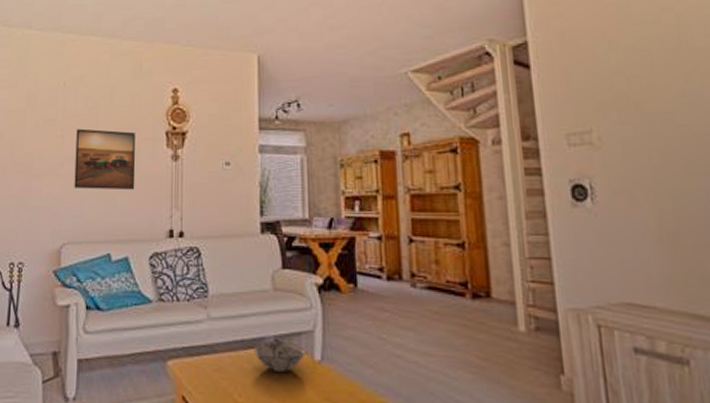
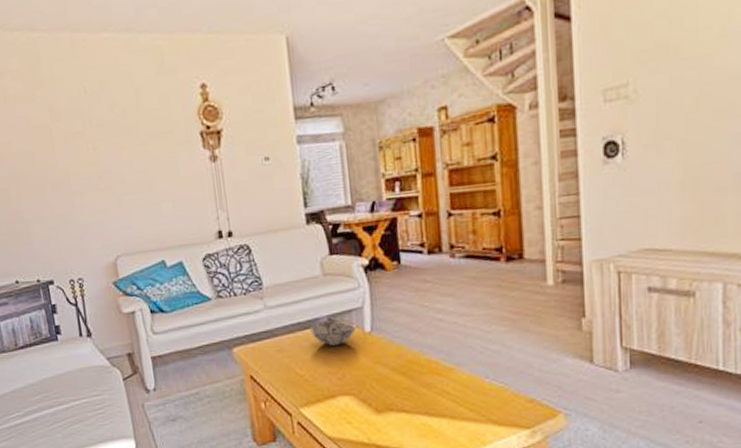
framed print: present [74,128,136,190] -> none [108,136,178,201]

